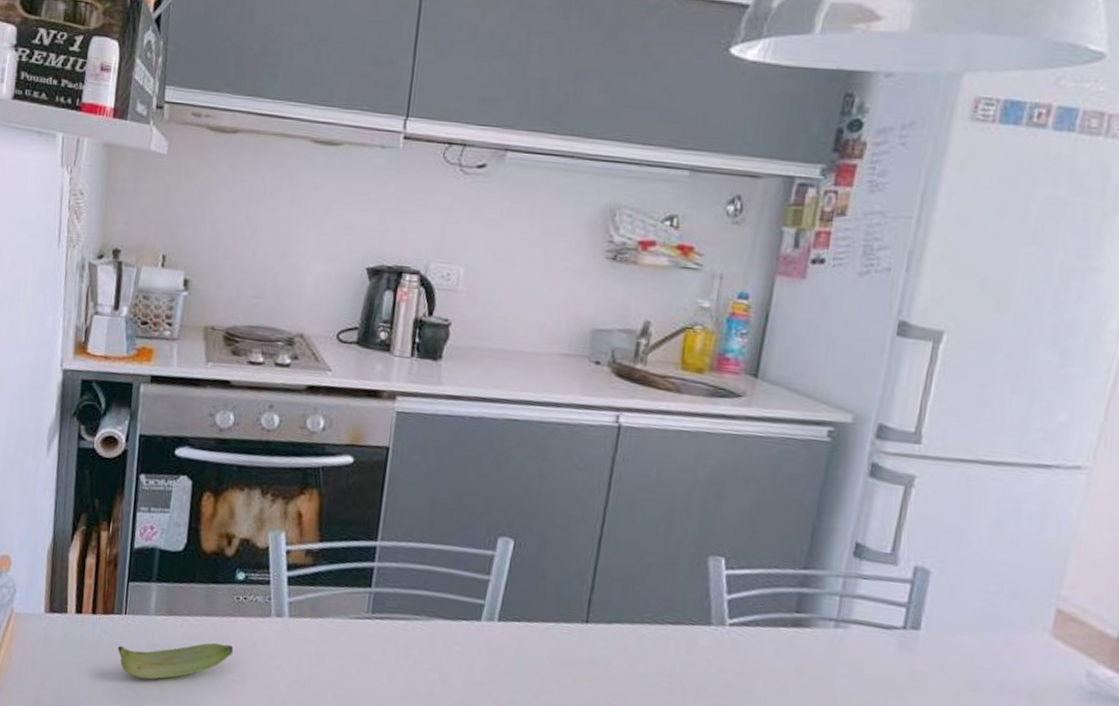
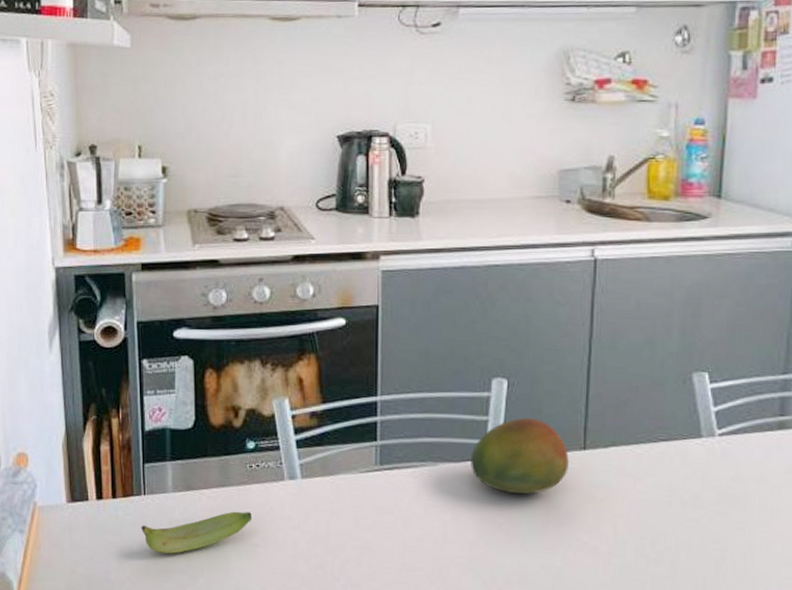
fruit: none [465,581,570,663] -> present [471,418,569,495]

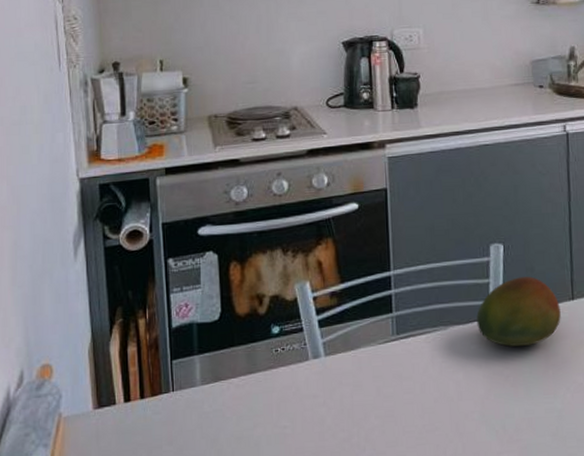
banana: present [140,511,251,554] -> none [170,395,279,448]

